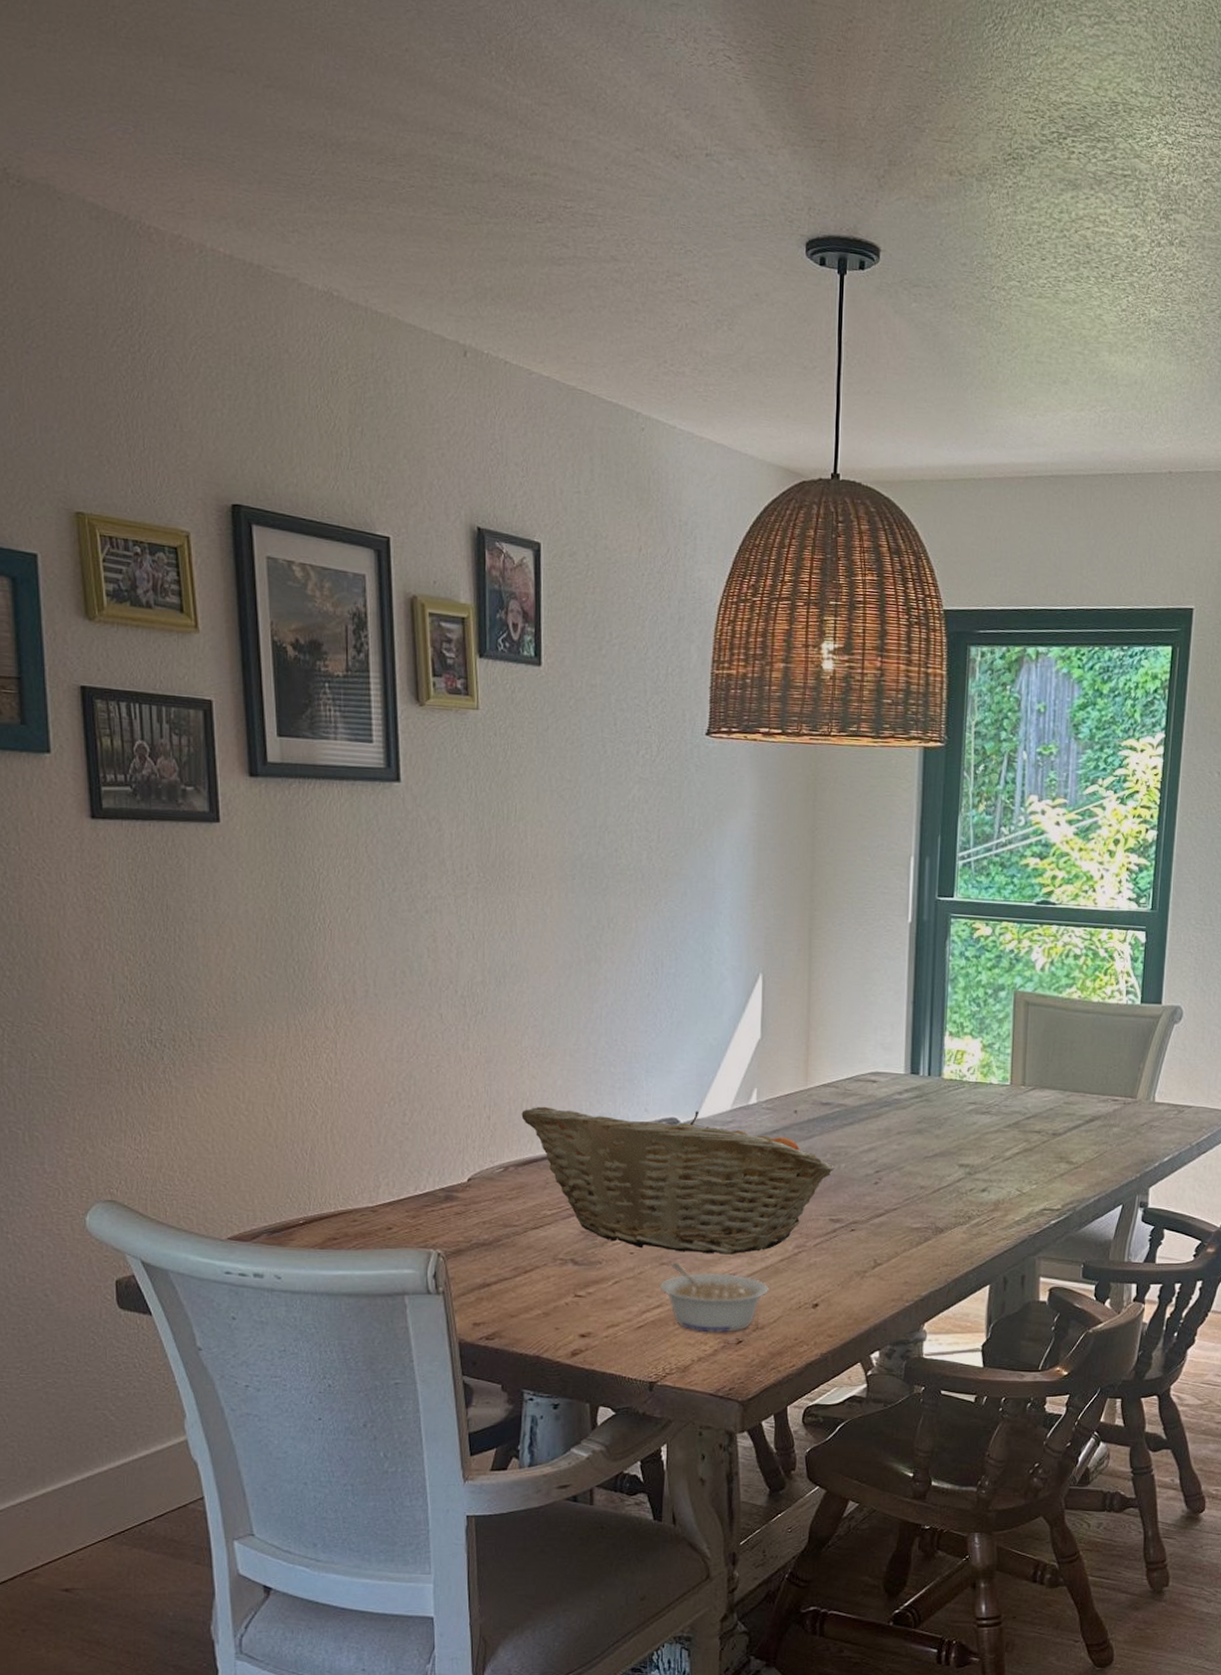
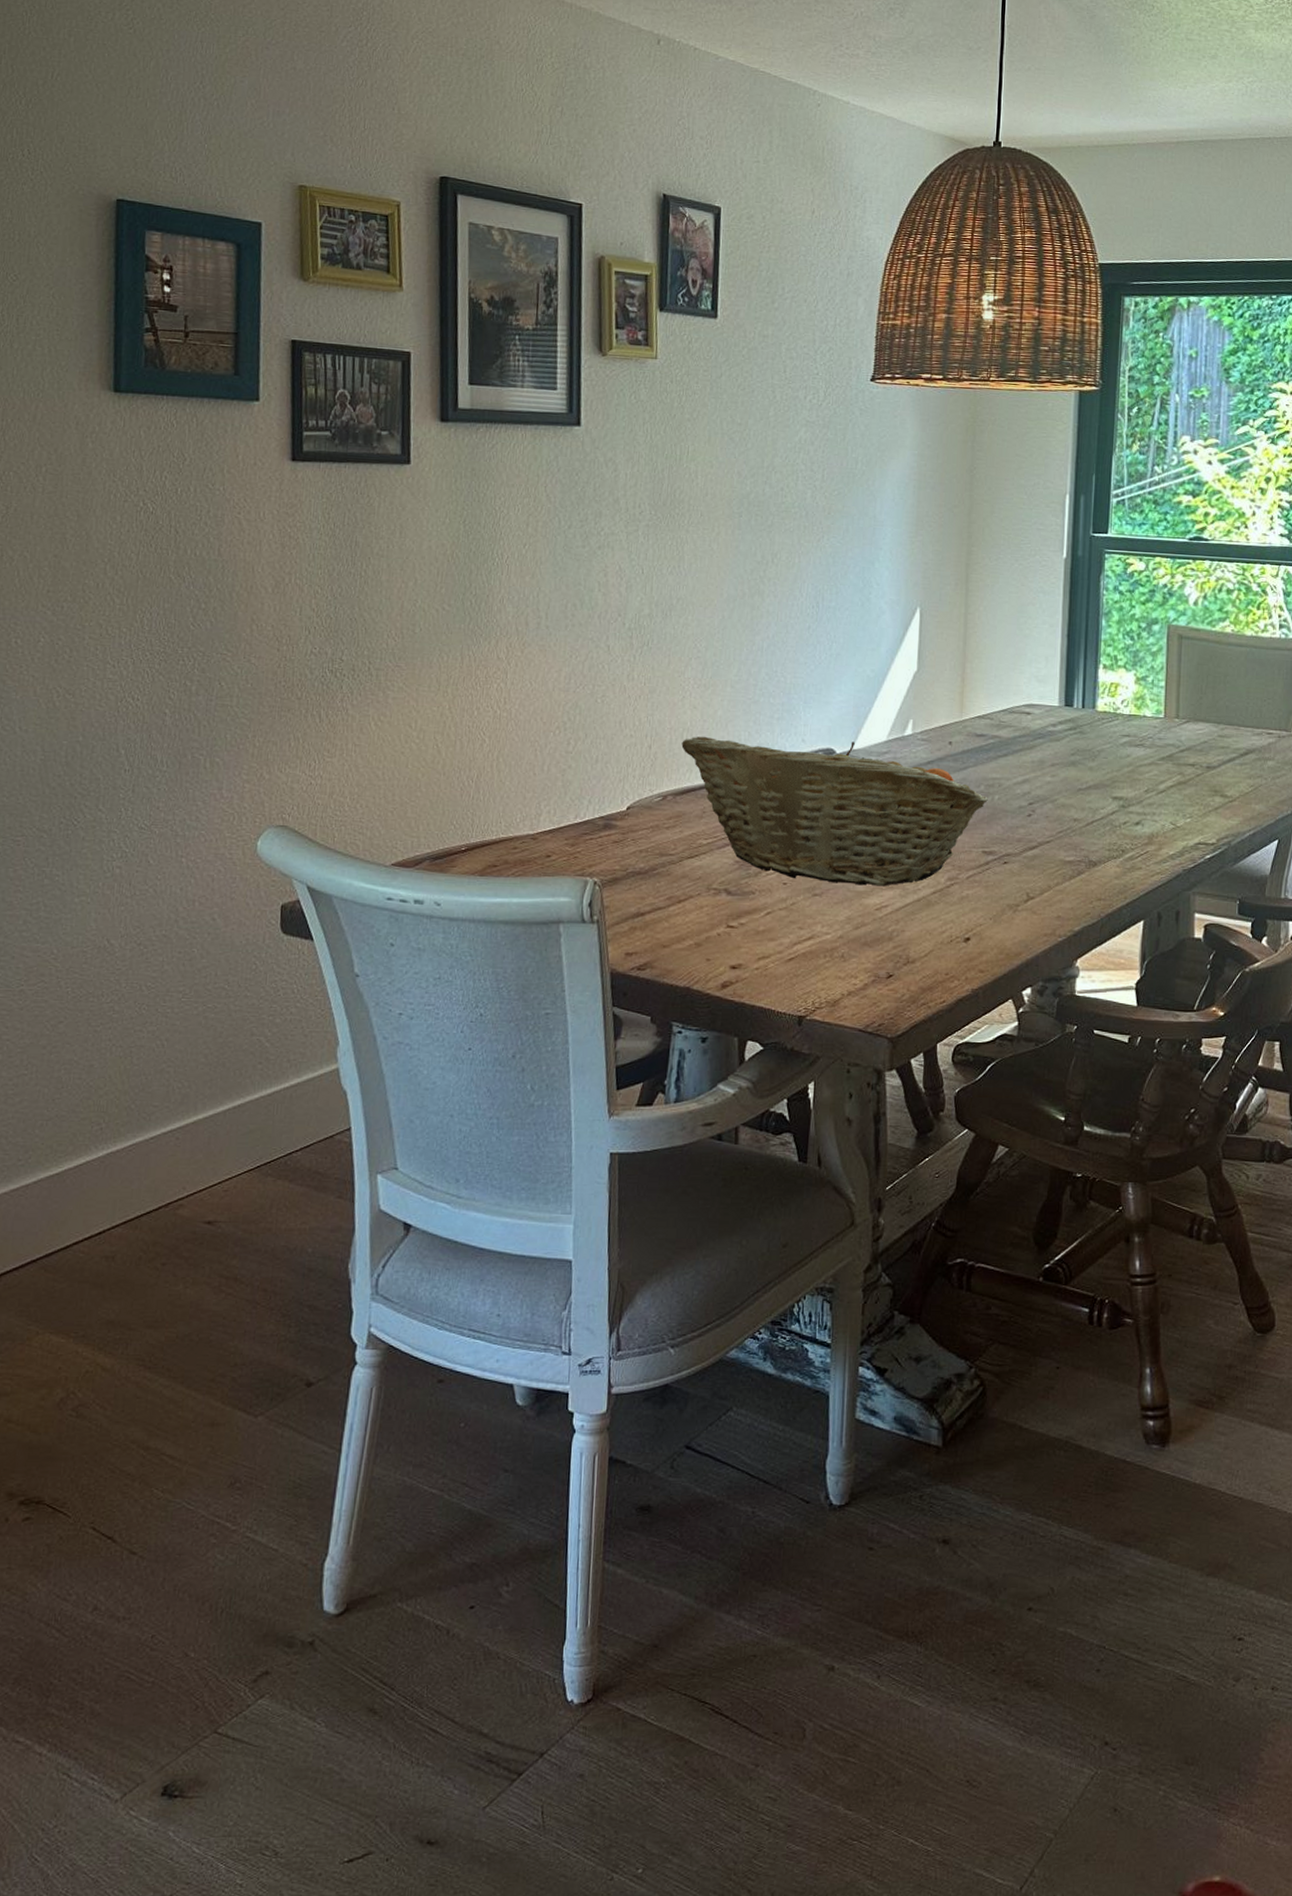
legume: present [660,1262,768,1333] -> none [812,893,920,967]

